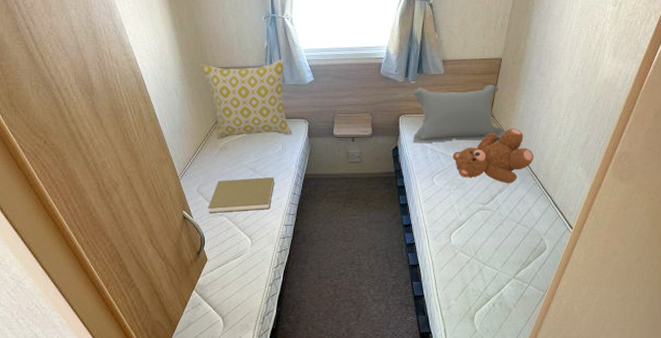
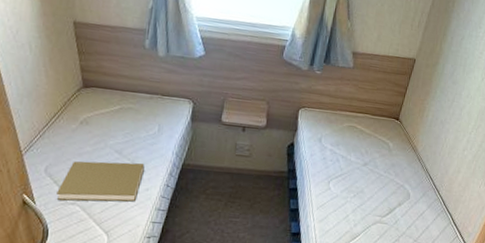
pillow: present [200,59,293,140] -> none [65,16,173,115]
cushion: present [412,84,506,144] -> none [311,78,412,146]
teddy bear: present [453,128,534,183] -> none [353,136,438,196]

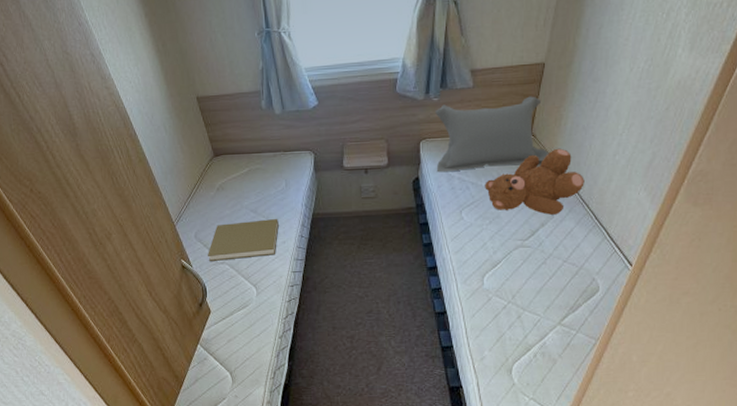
cushion: none [311,78,412,146] -> present [435,96,549,173]
teddy bear: none [353,136,438,196] -> present [485,148,584,215]

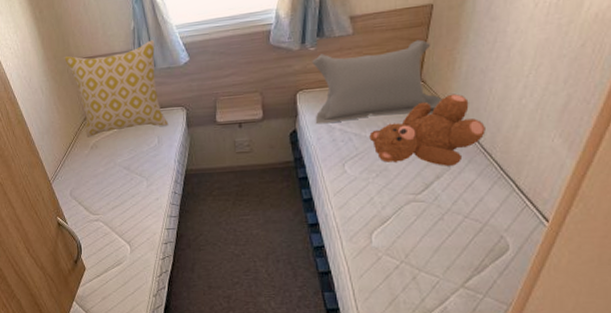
pillow: none [189,81,297,179] -> present [64,39,169,138]
book: present [208,219,279,261] -> none [82,176,152,218]

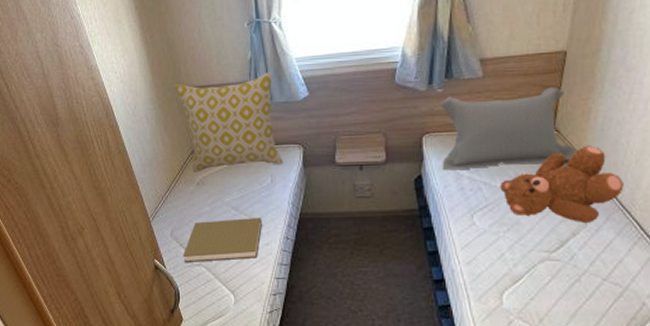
book: none [82,176,152,218] -> present [183,218,262,262]

